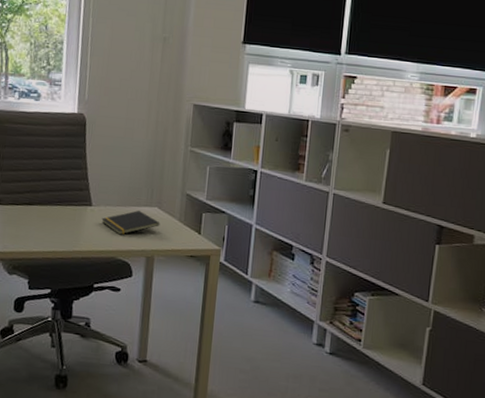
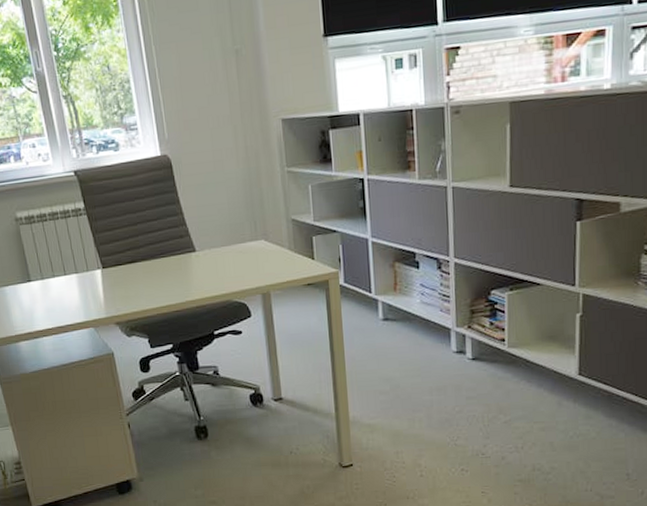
notepad: present [101,211,160,235] -> none [208,247,270,276]

